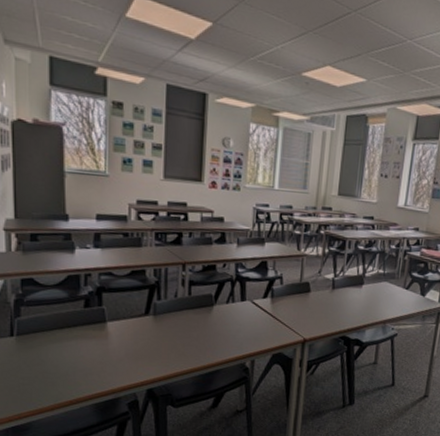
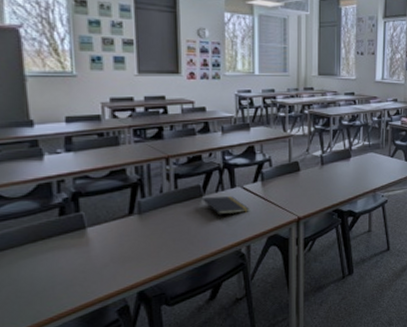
notepad: none [213,307,257,332] -> present [203,196,249,221]

